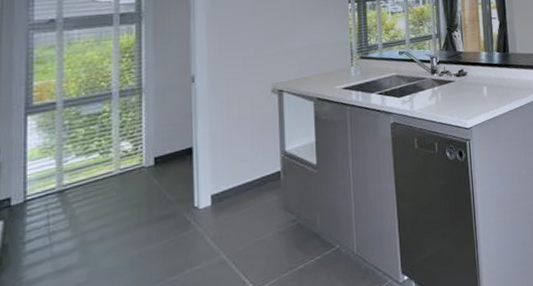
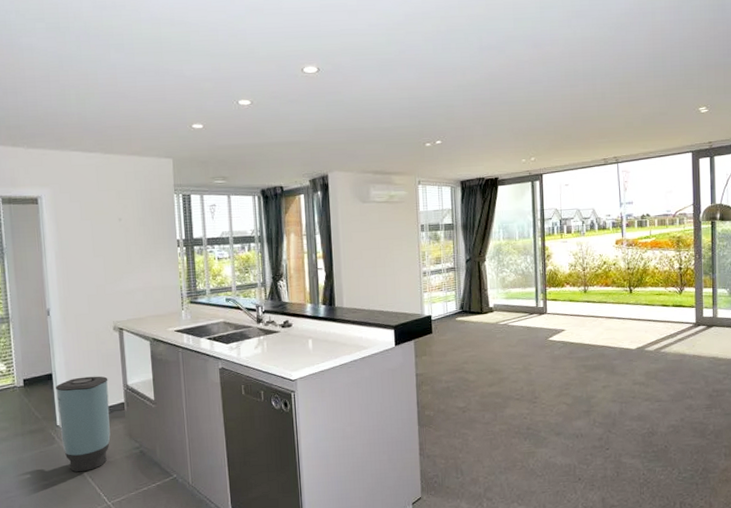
trash can: none [195,144,263,260] -> present [55,376,111,472]

